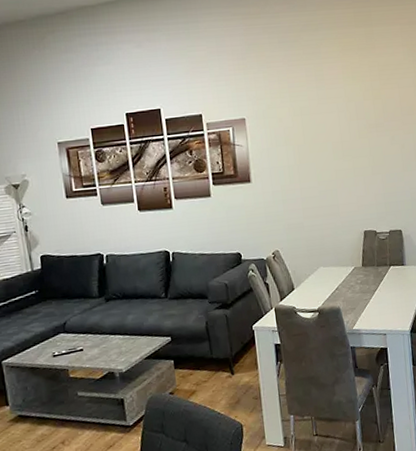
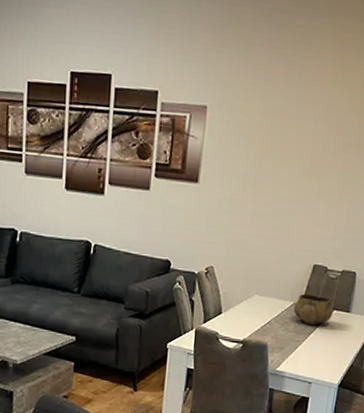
decorative bowl: none [355,256,391,283] -> present [294,293,334,325]

